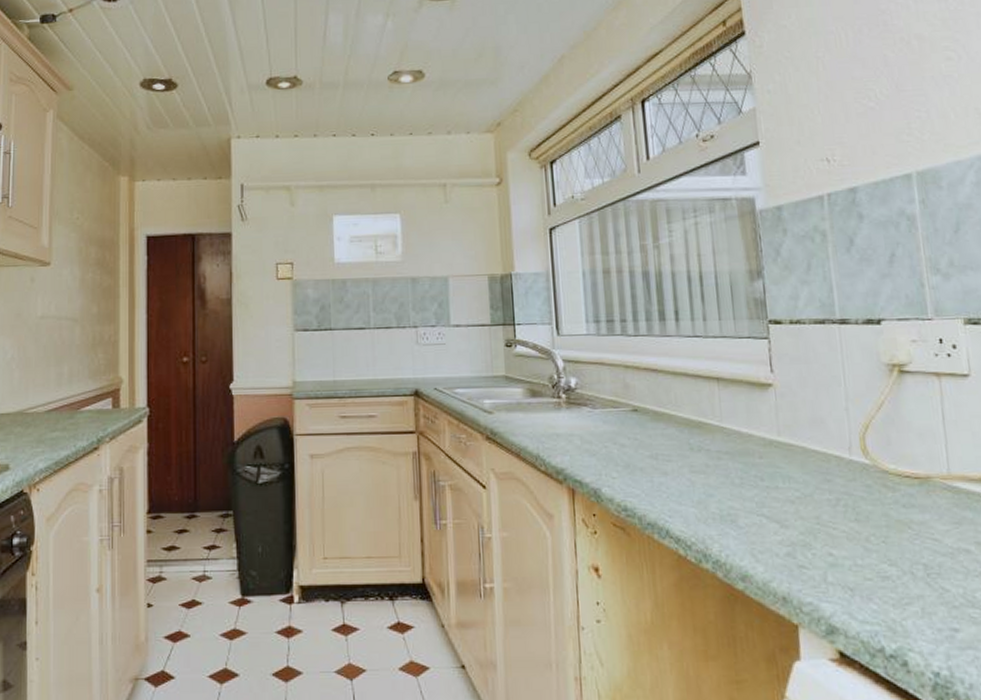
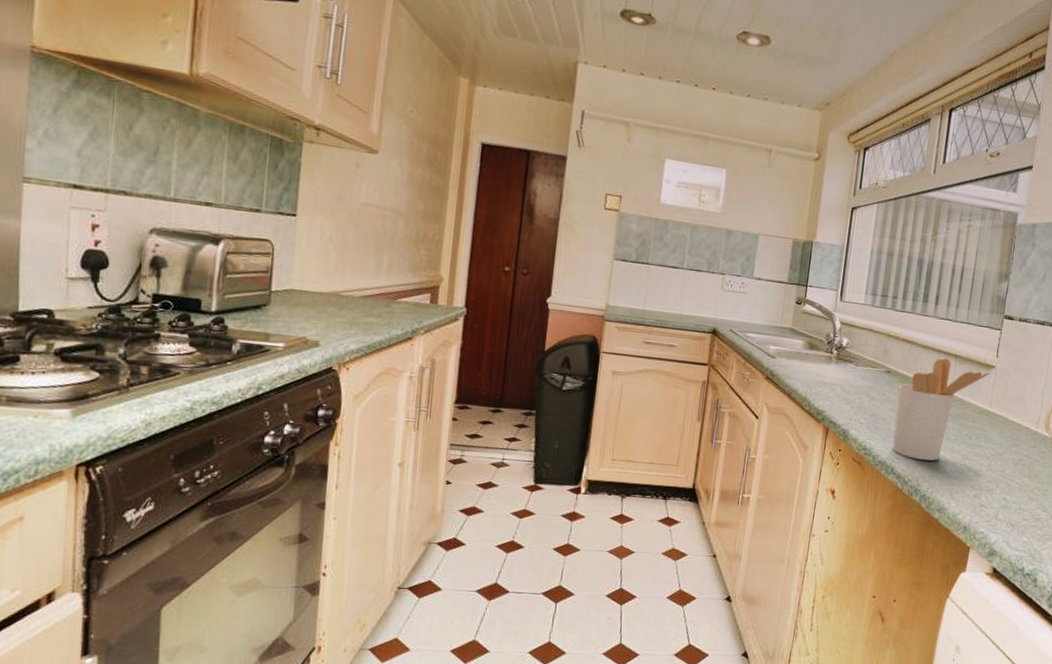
utensil holder: none [651,384,767,515] -> present [892,358,990,461]

